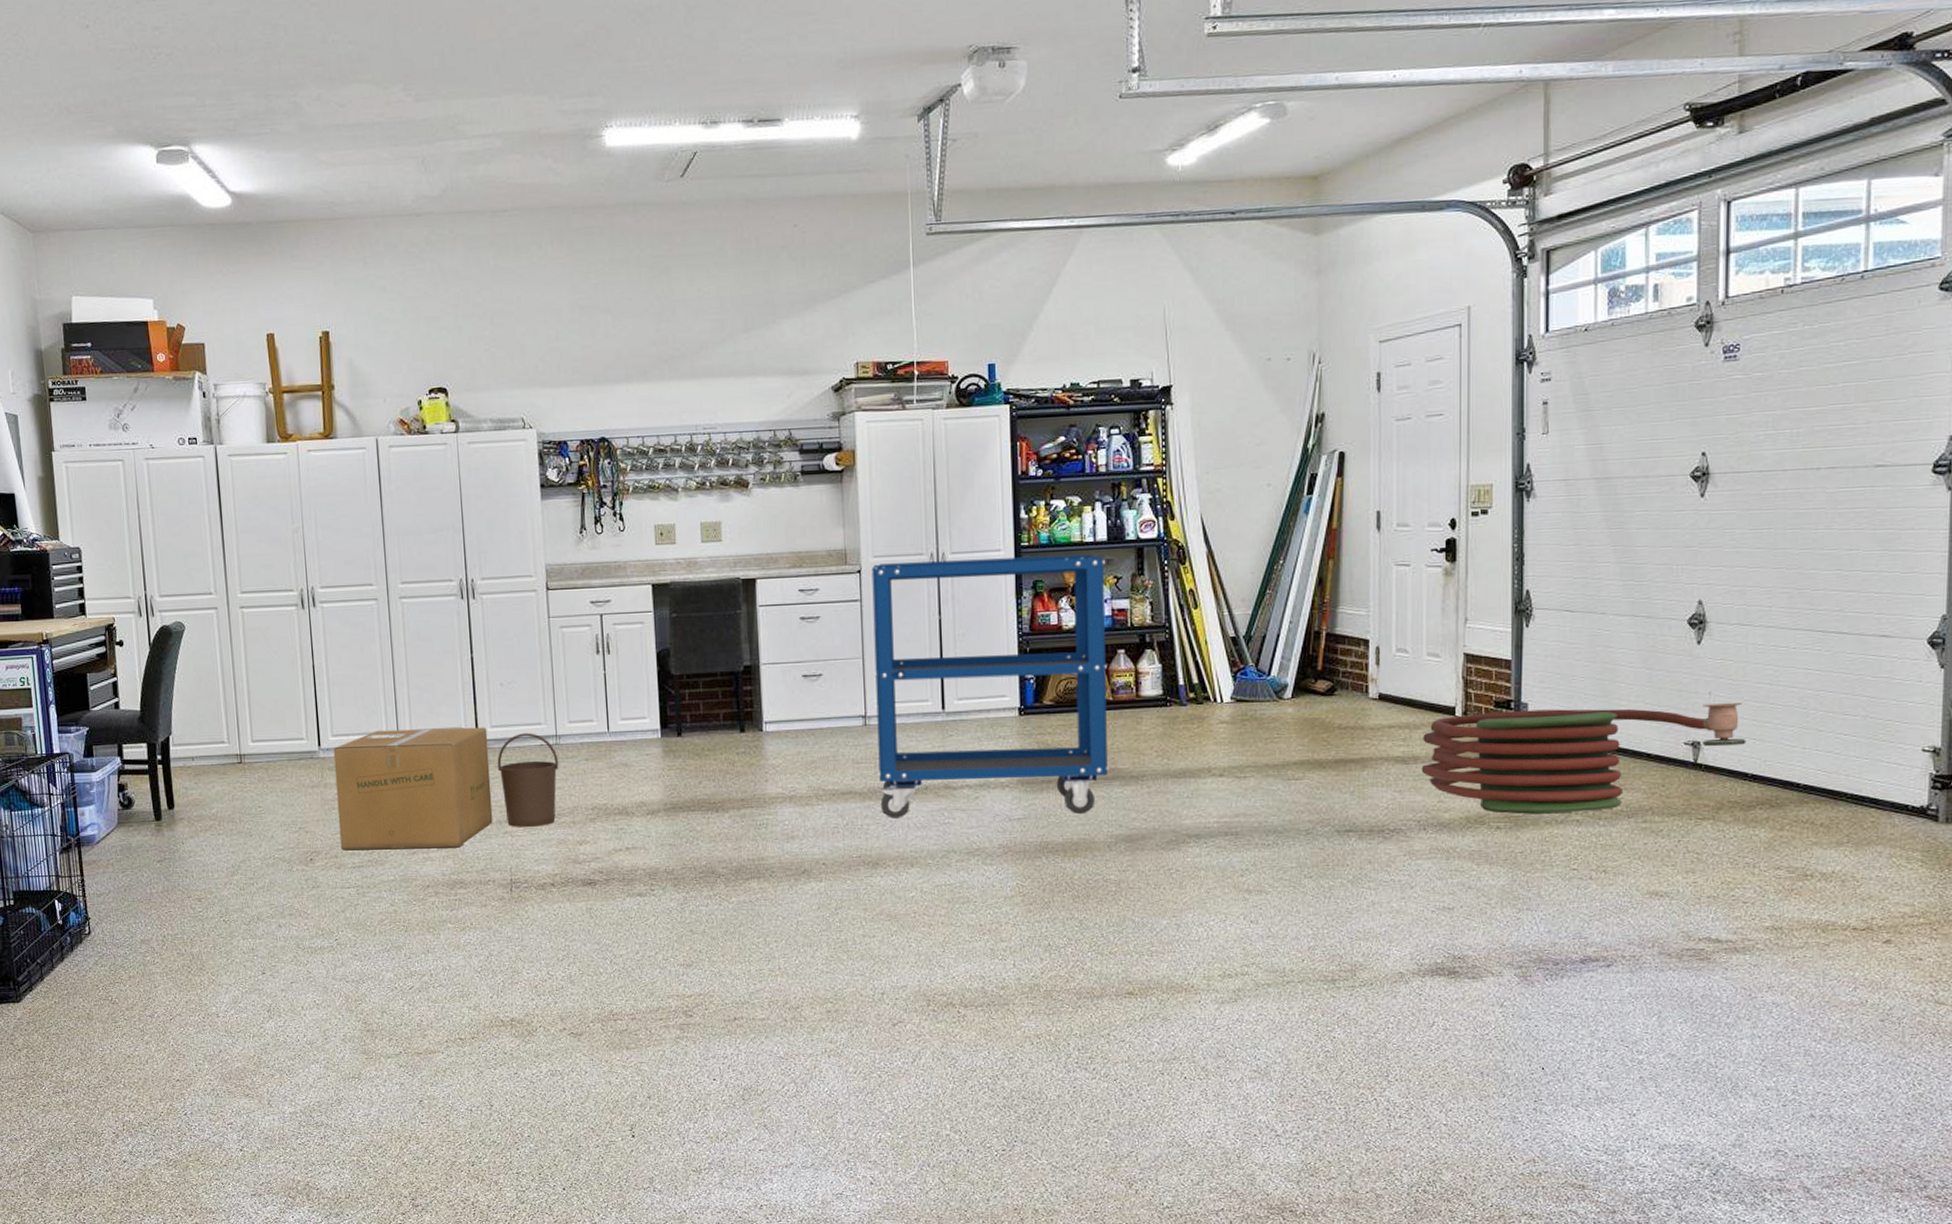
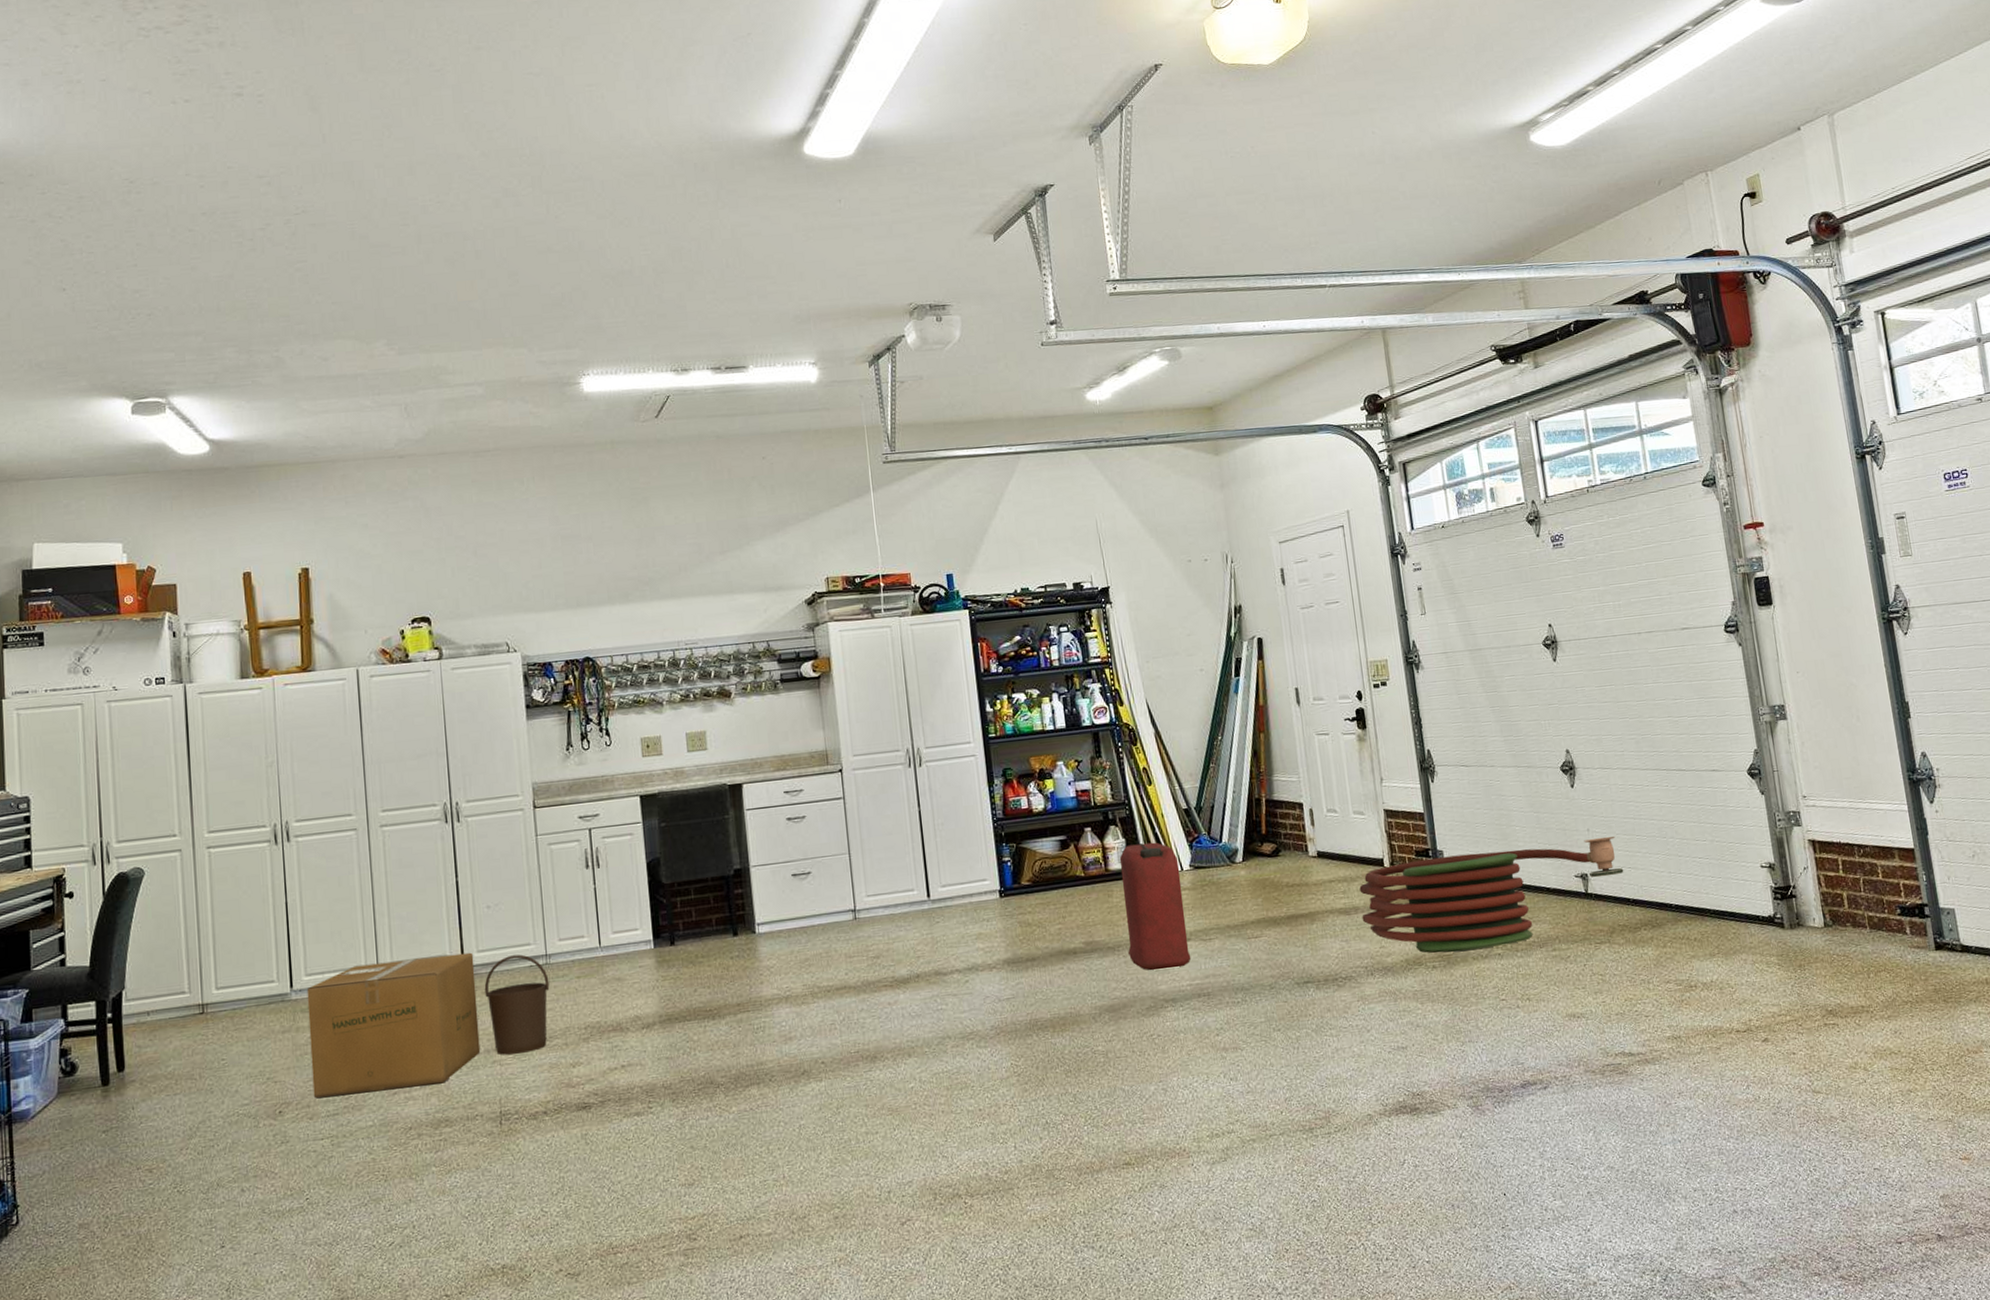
utility cart: present [870,554,1119,820] -> none [851,740,1087,1011]
jerry can: none [1153,670,1222,804] -> present [1119,842,1191,971]

